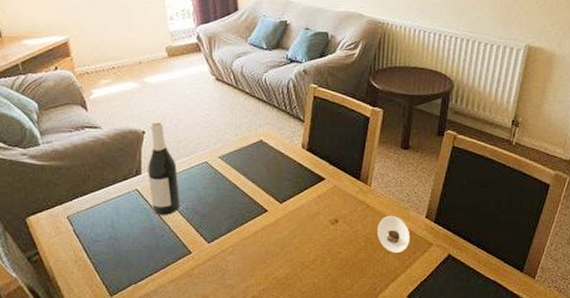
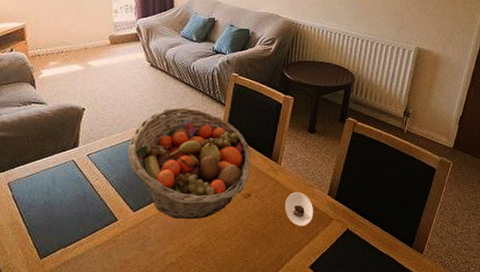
wine bottle: present [148,120,181,215] -> none [84,99,112,185]
fruit basket: none [197,126,337,250] -> present [127,107,251,220]

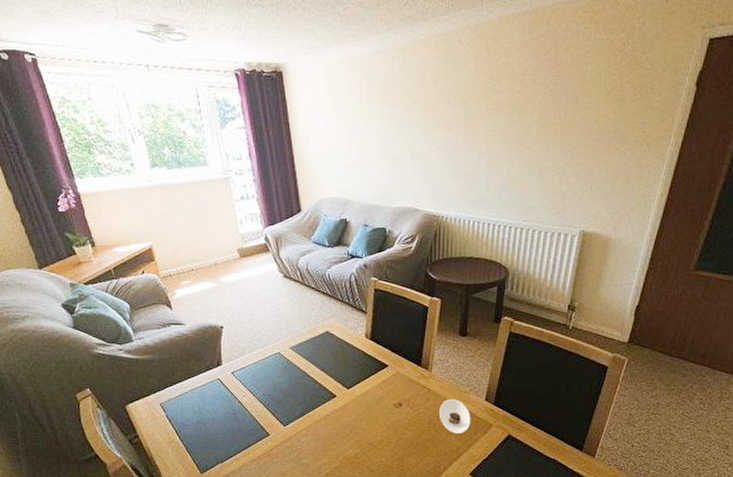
fruit basket: present [127,107,251,220] -> none [271,318,400,432]

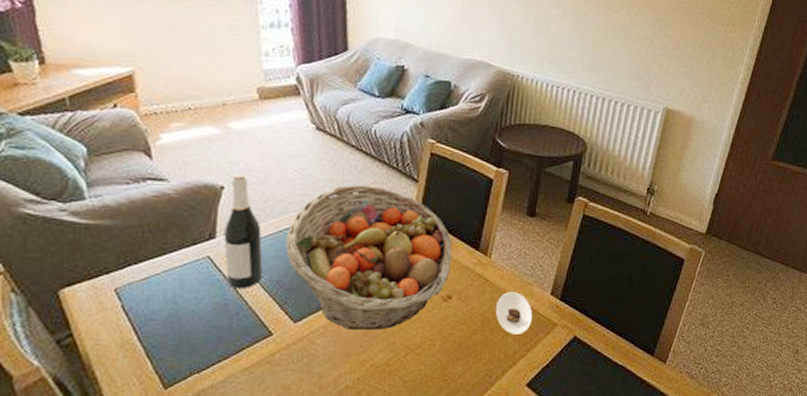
wine bottle: none [227,316,258,401] -> present [223,174,264,288]
fruit basket: none [271,318,400,432] -> present [285,184,453,331]

